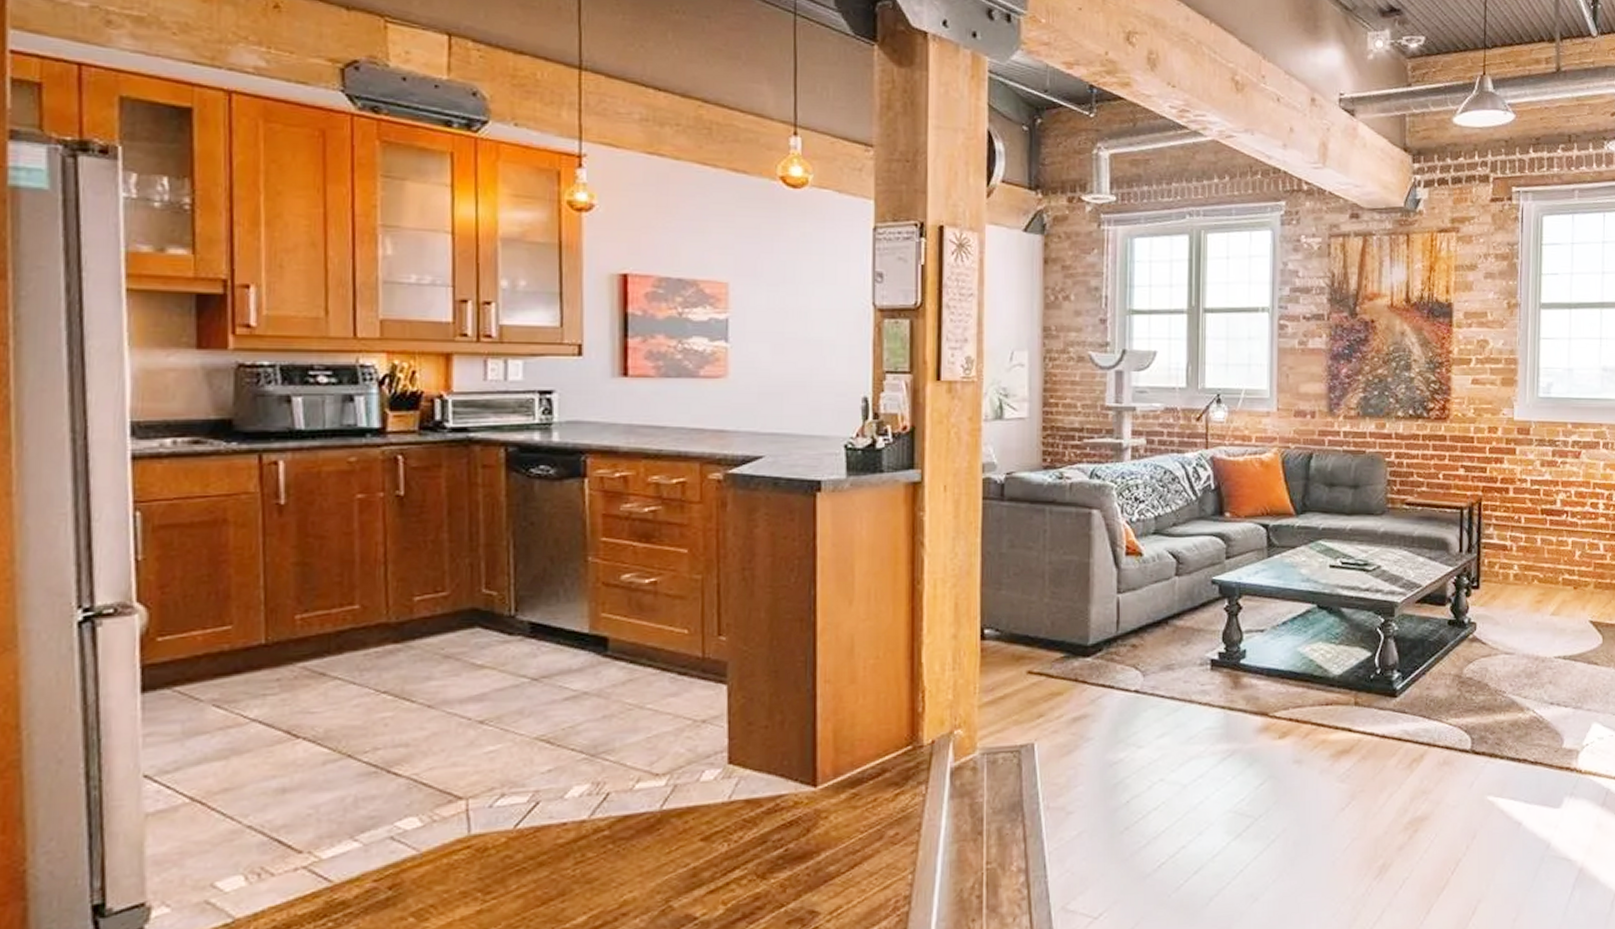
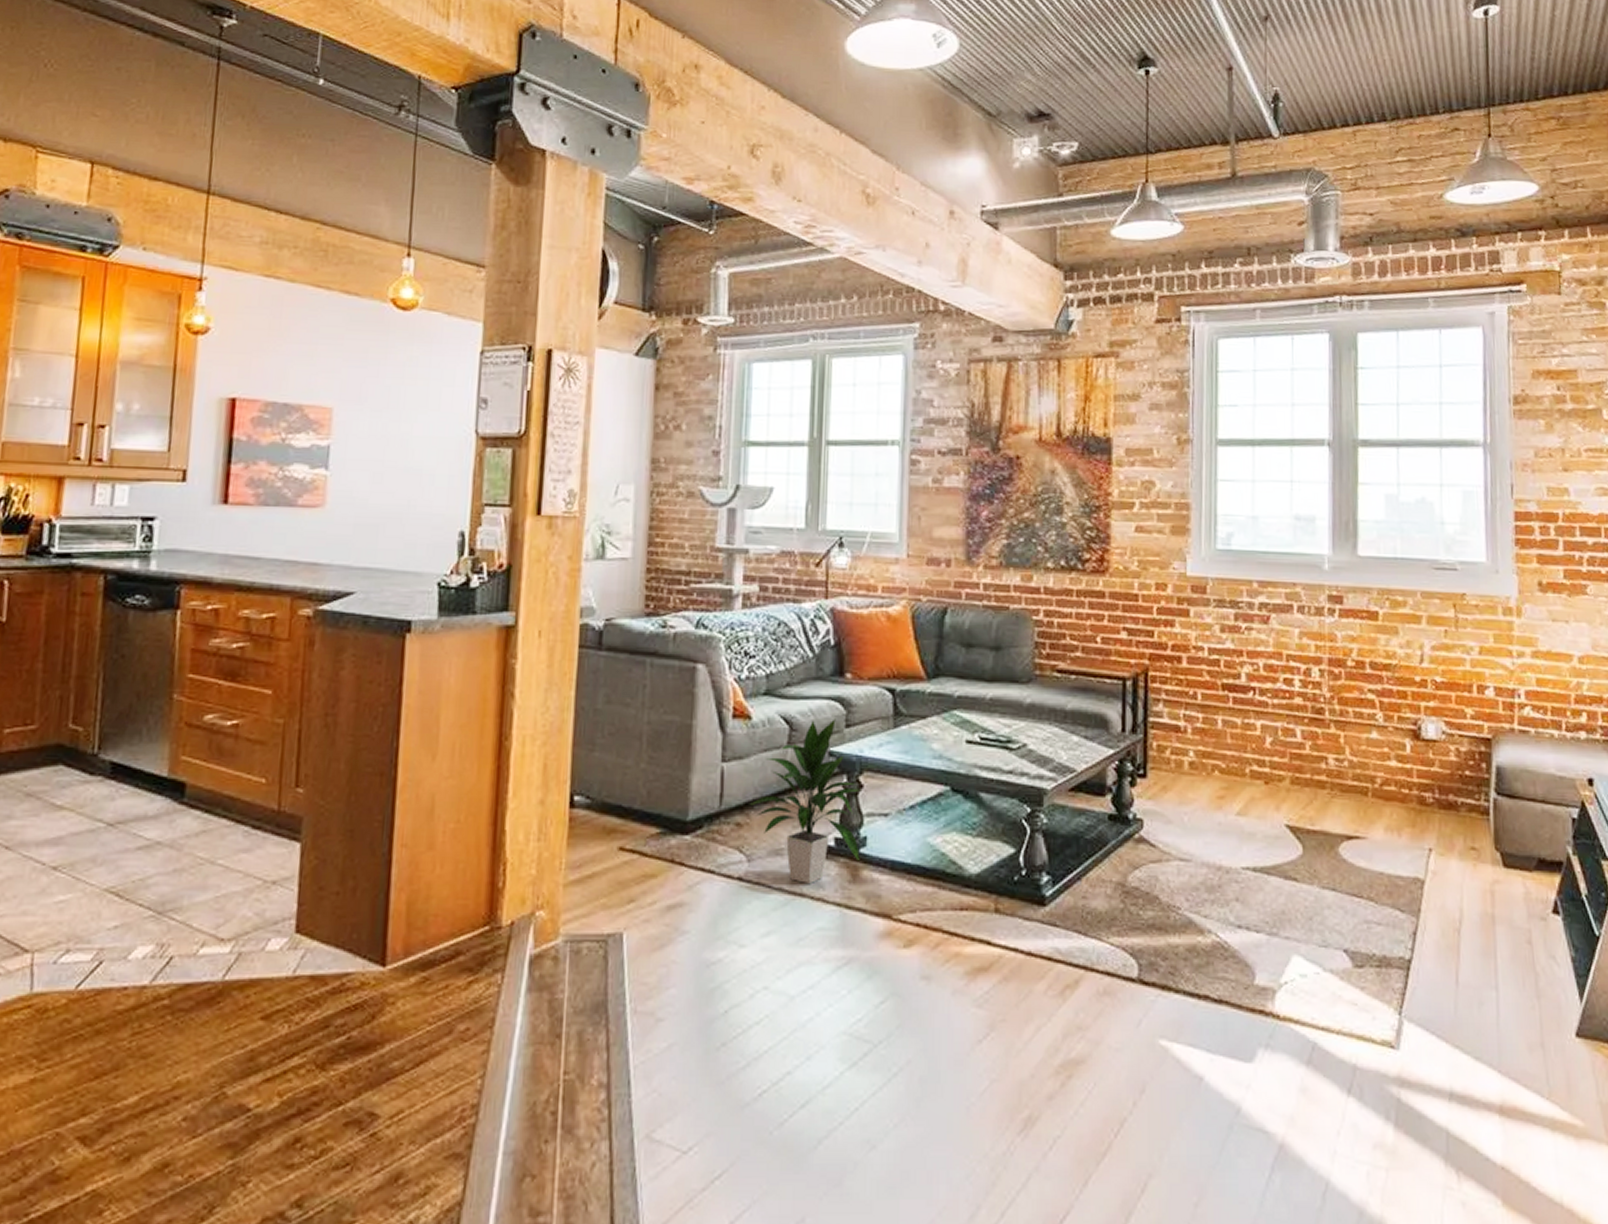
indoor plant: none [1144,552,1240,692] -> present [750,719,861,883]

